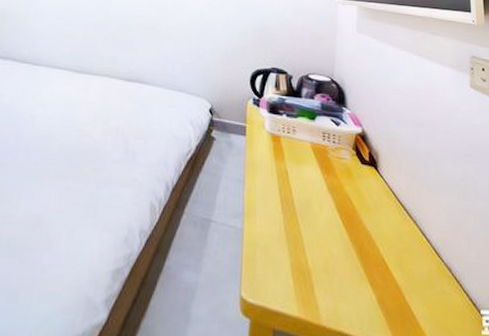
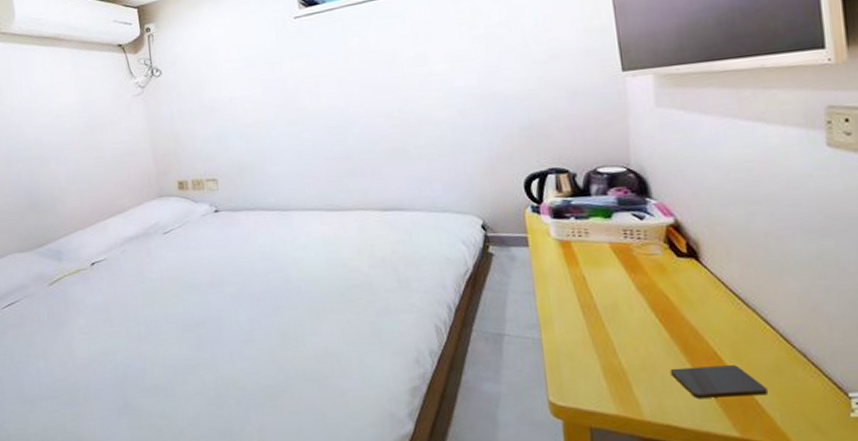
phone: none [346,272,421,307] -> present [670,365,768,398]

